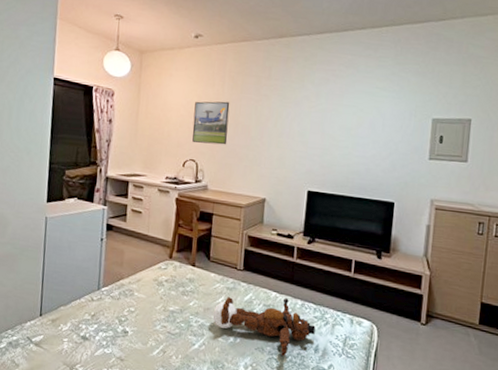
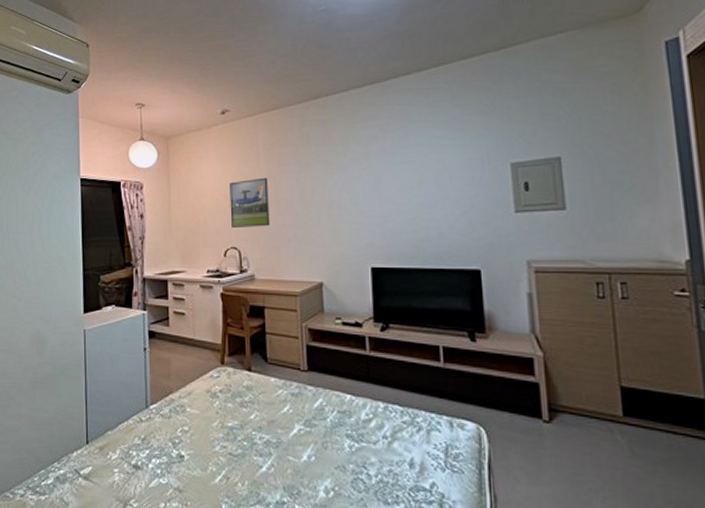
teddy bear: present [212,297,316,357] -> none [279,400,407,476]

